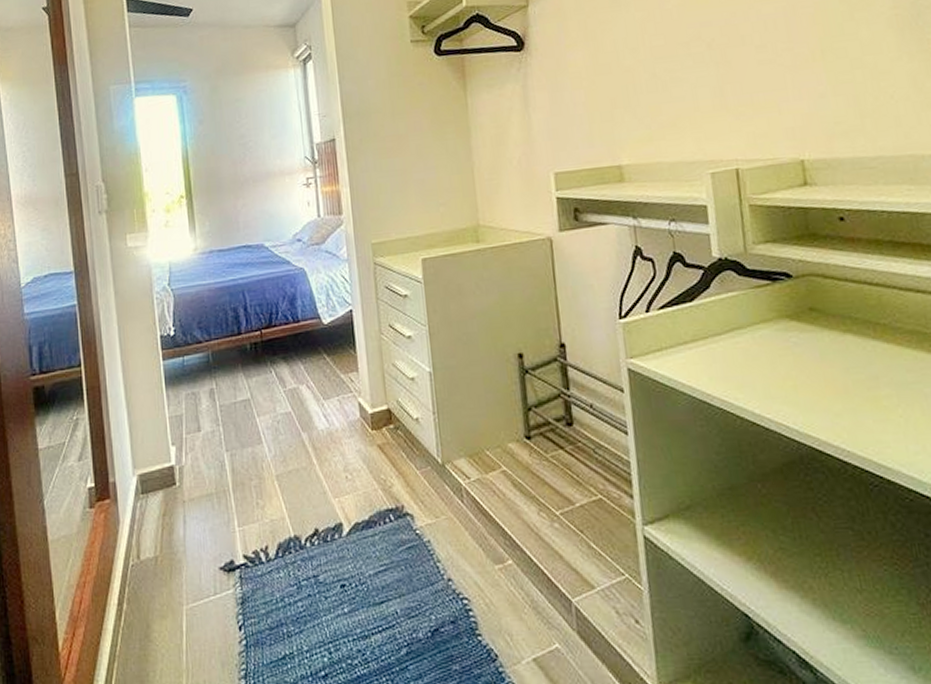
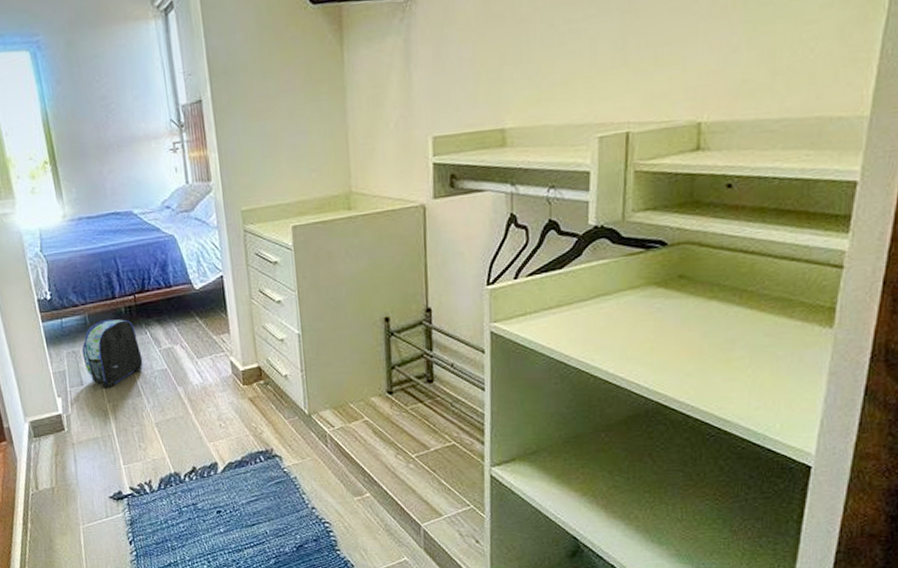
backpack: none [202,356,266,435] -> present [82,319,143,388]

